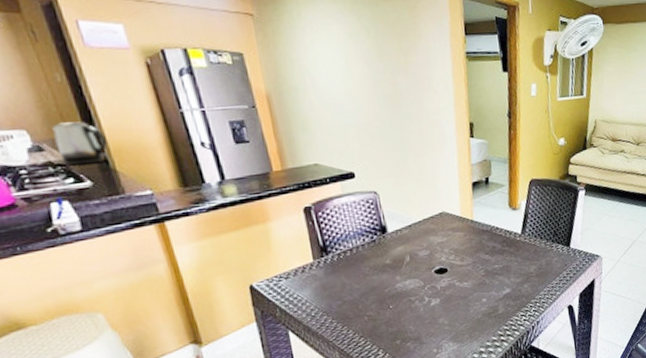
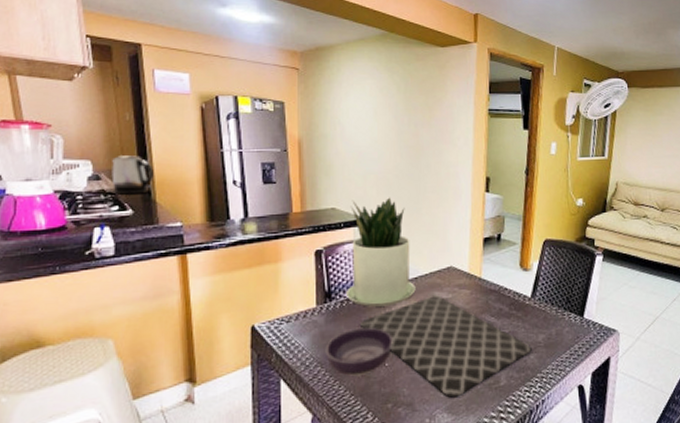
bowl: none [329,274,395,321] -> present [325,327,393,376]
planter: none [334,149,411,257] -> present [346,197,416,307]
placemat: none [360,240,525,329] -> present [361,295,532,398]

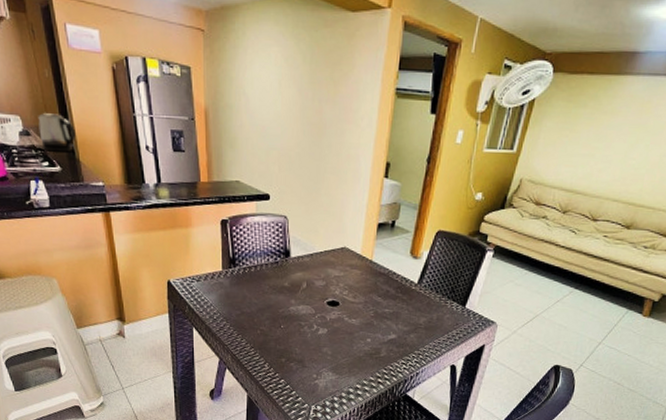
bowl: present [325,327,393,376] -> none [230,292,288,333]
planter: present [346,197,416,307] -> none [249,174,311,277]
placemat: present [361,295,532,398] -> none [261,272,413,361]

